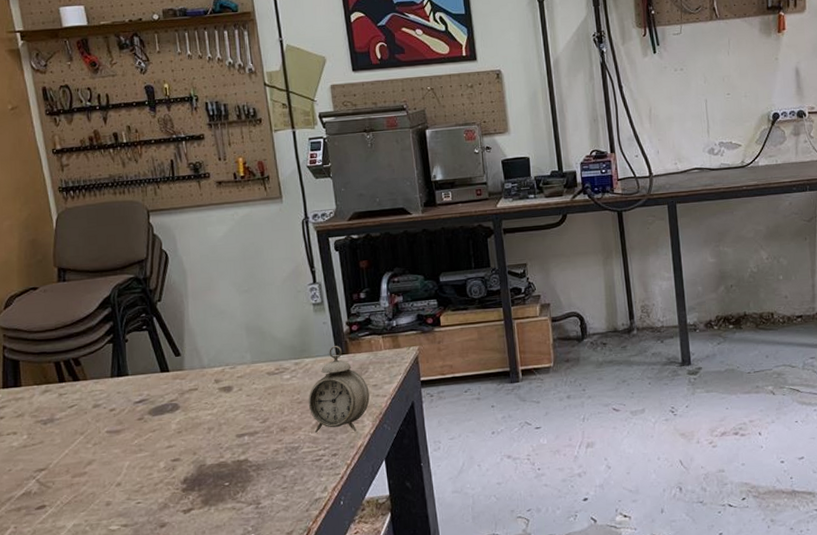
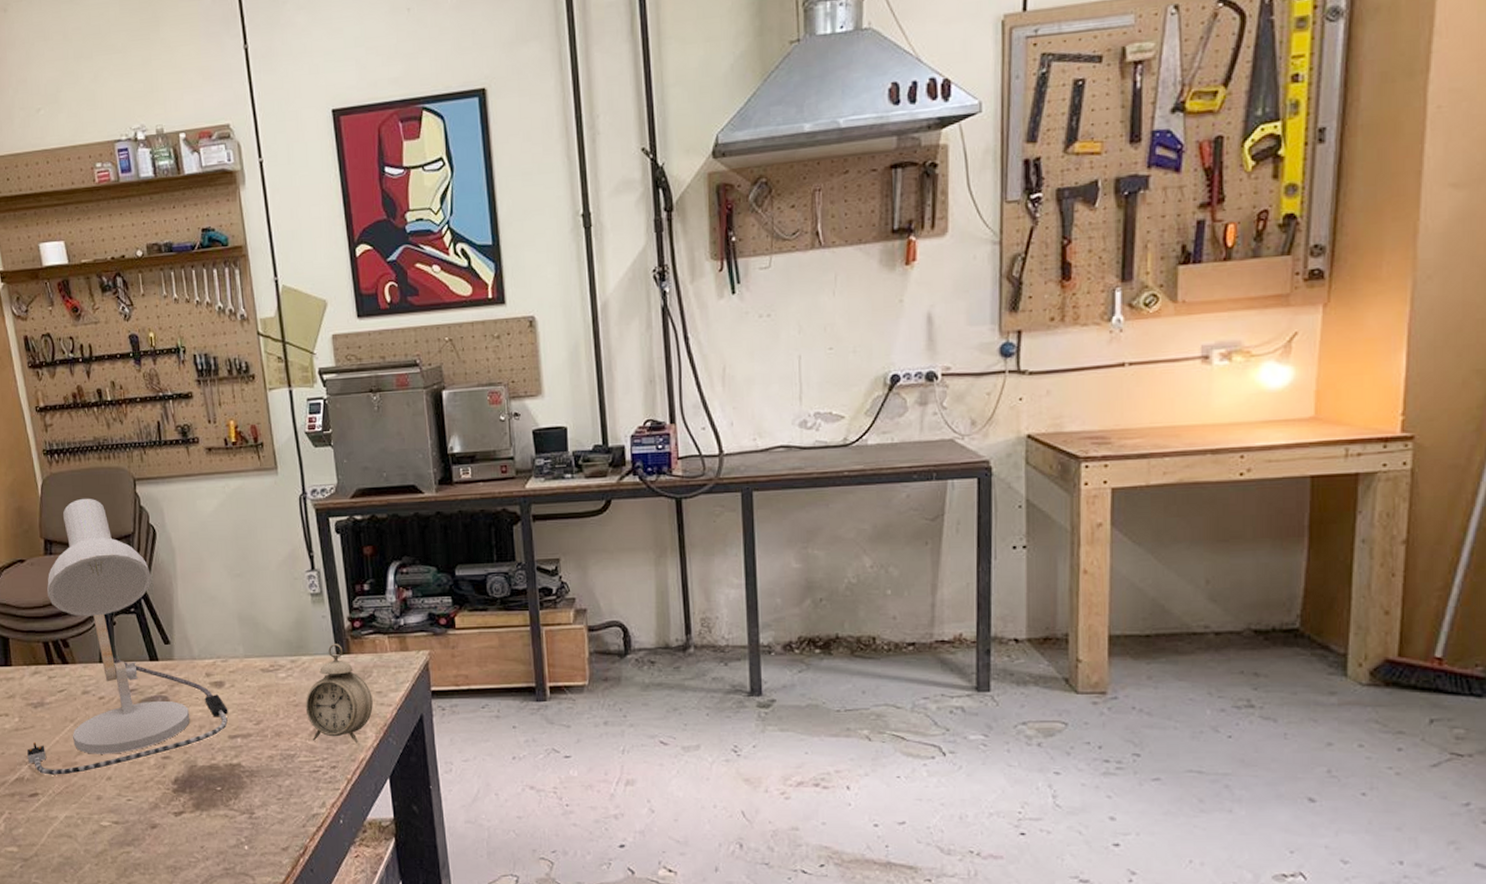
desk lamp: none [35,229,236,487] -> present [27,498,228,775]

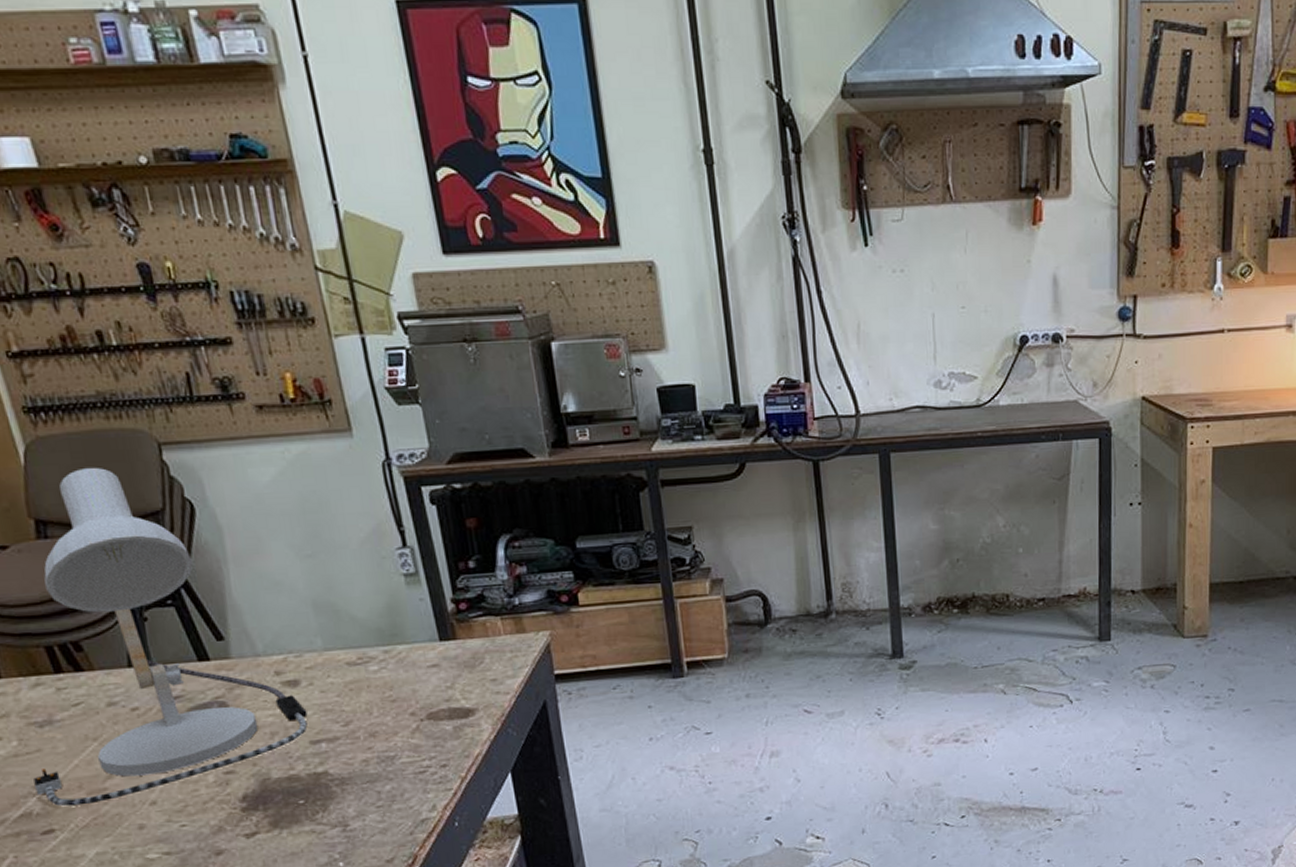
alarm clock: present [305,644,373,743] -> none [404,629,488,739]

